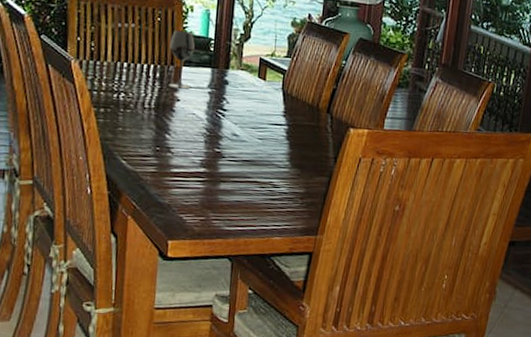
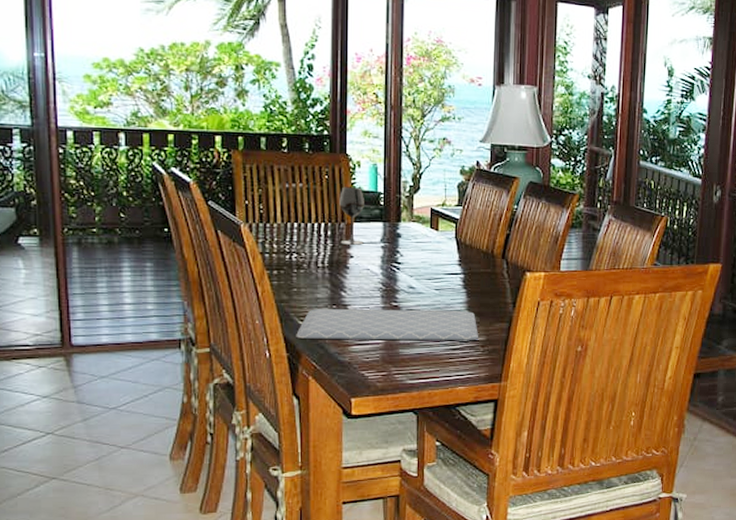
placemat: none [118,149,299,193] -> present [296,309,479,341]

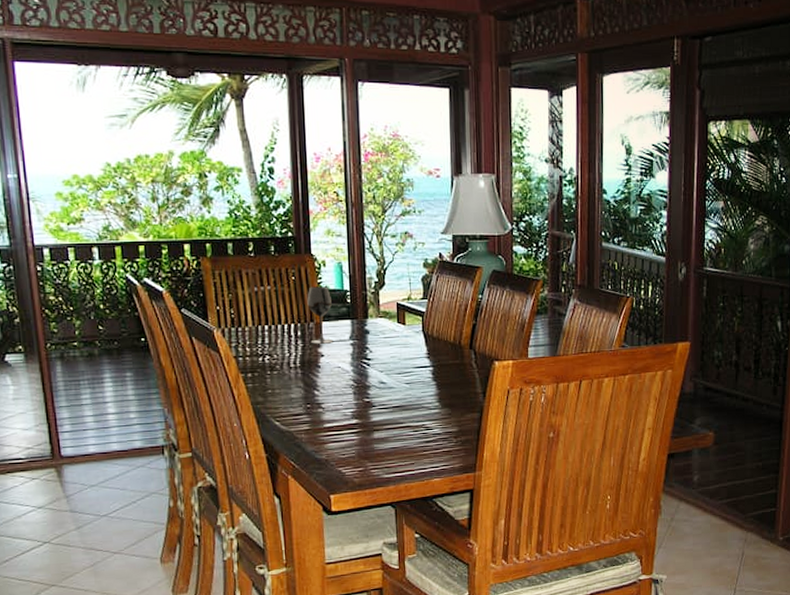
placemat: present [296,309,479,341] -> none [273,403,452,440]

